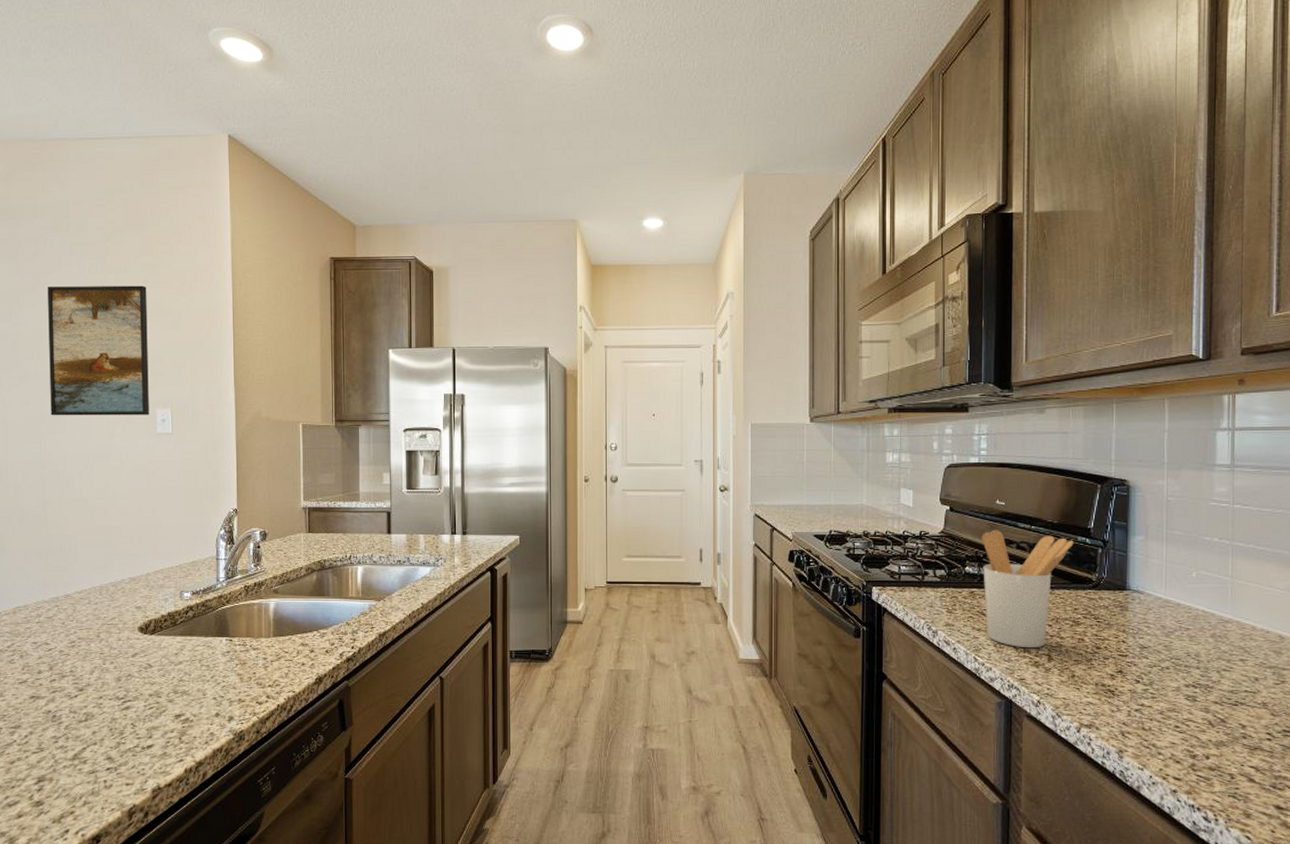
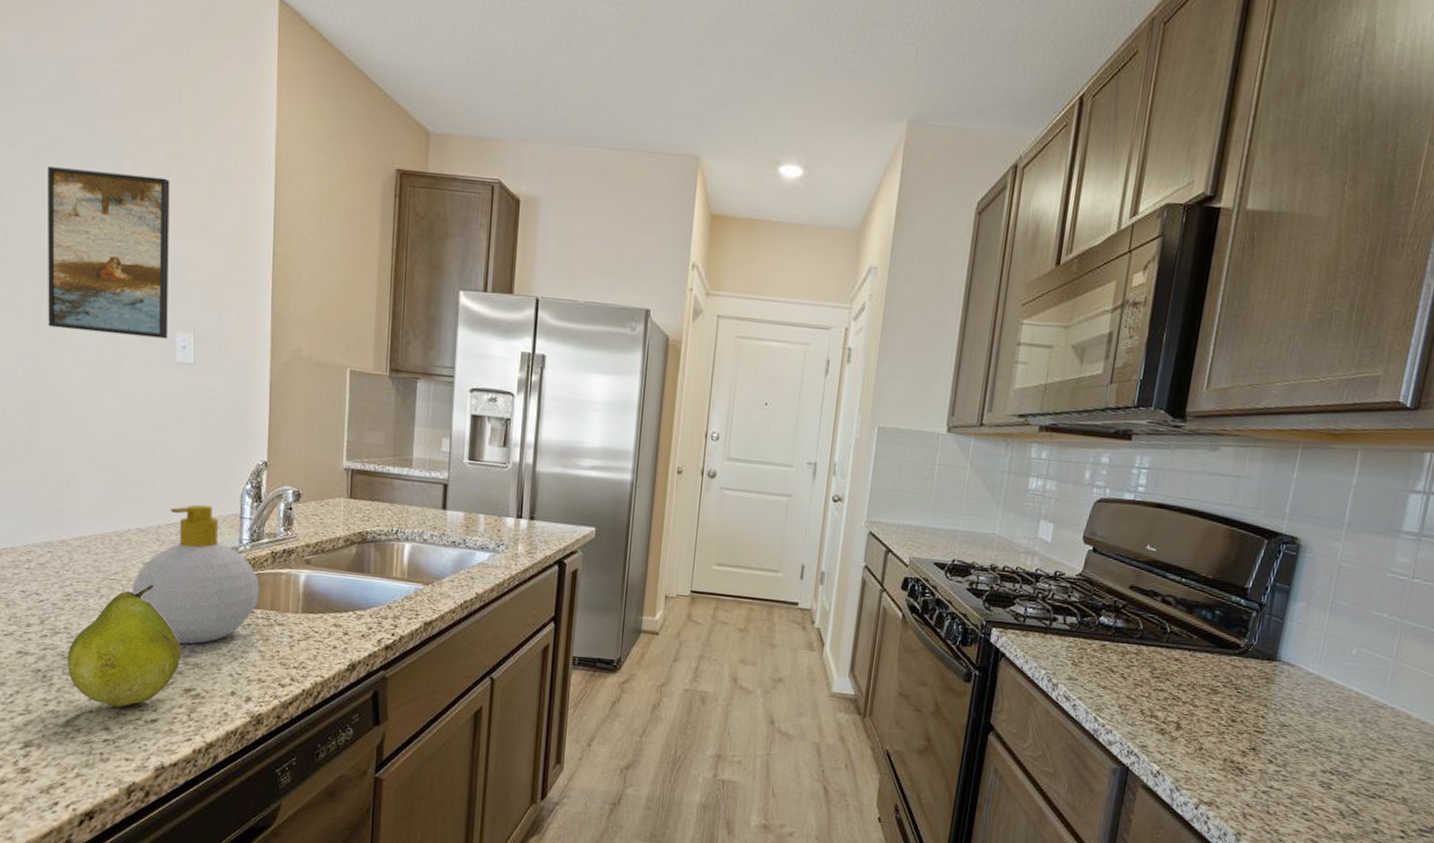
fruit: none [73,625,172,738] -> present [67,584,182,708]
soap bottle: none [127,551,236,675] -> present [132,504,260,644]
utensil holder: present [982,530,1074,649] -> none [1113,578,1227,715]

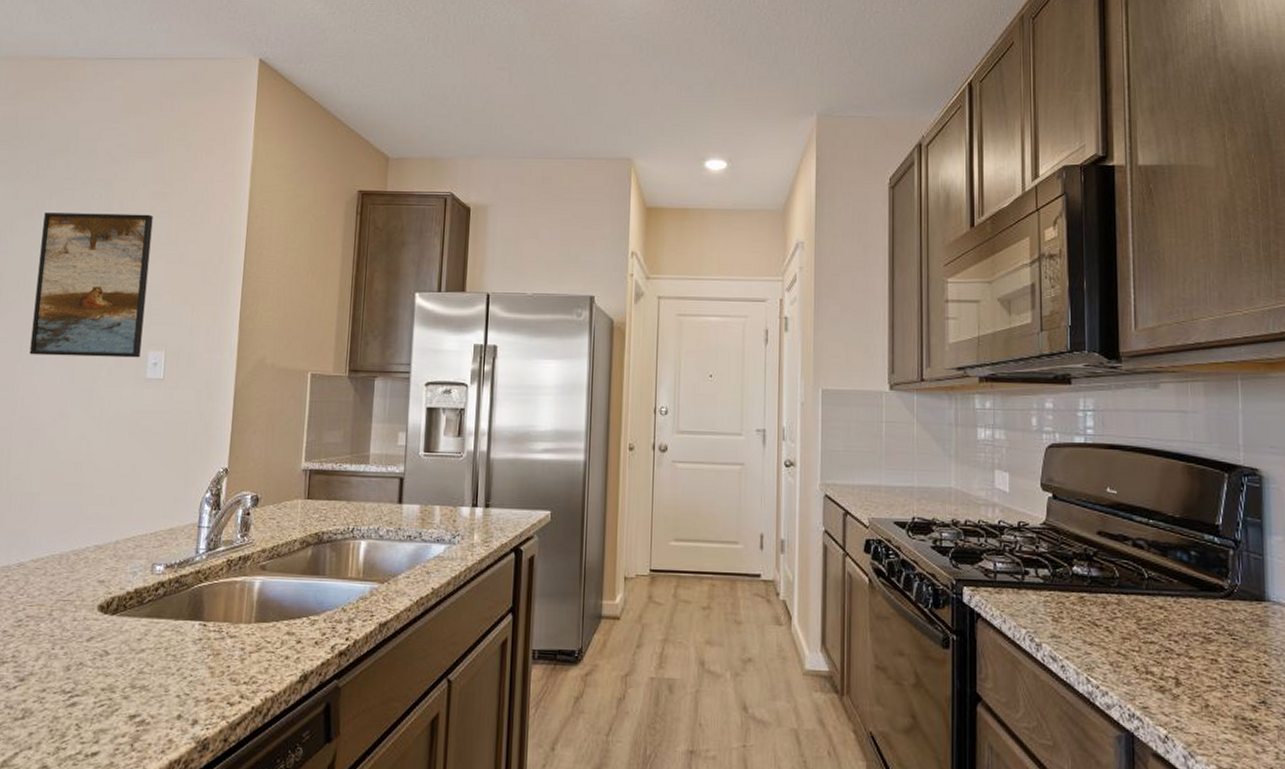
fruit: present [67,584,182,708] -> none [10,603,130,742]
soap bottle: present [132,504,260,644] -> none [84,516,214,665]

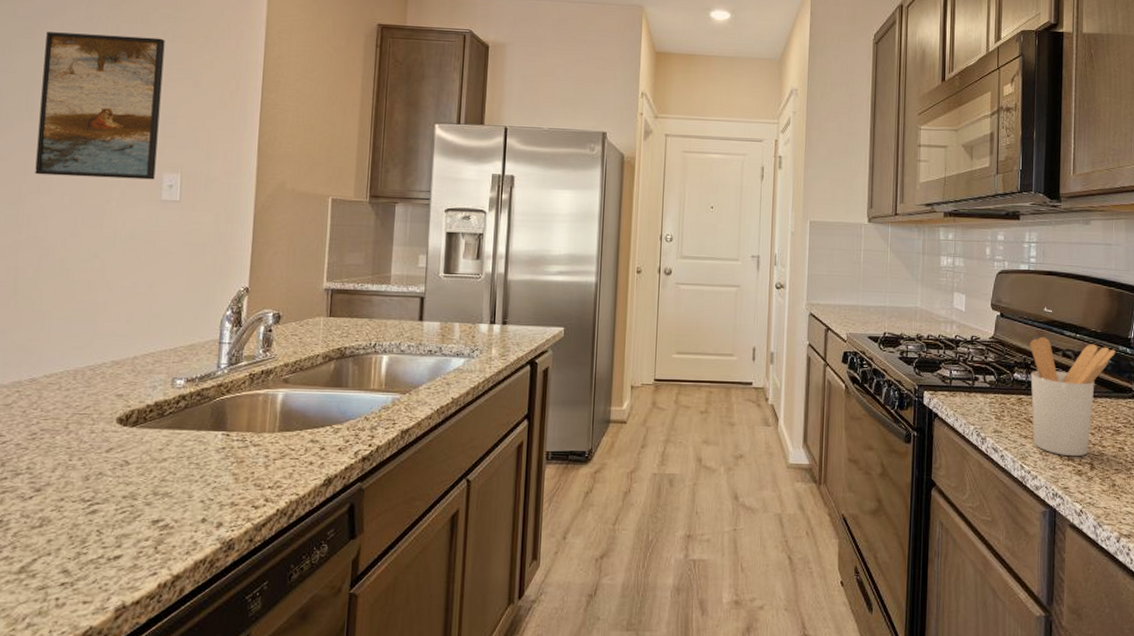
utensil holder: none [1091,523,1200,670] -> present [1030,337,1115,457]

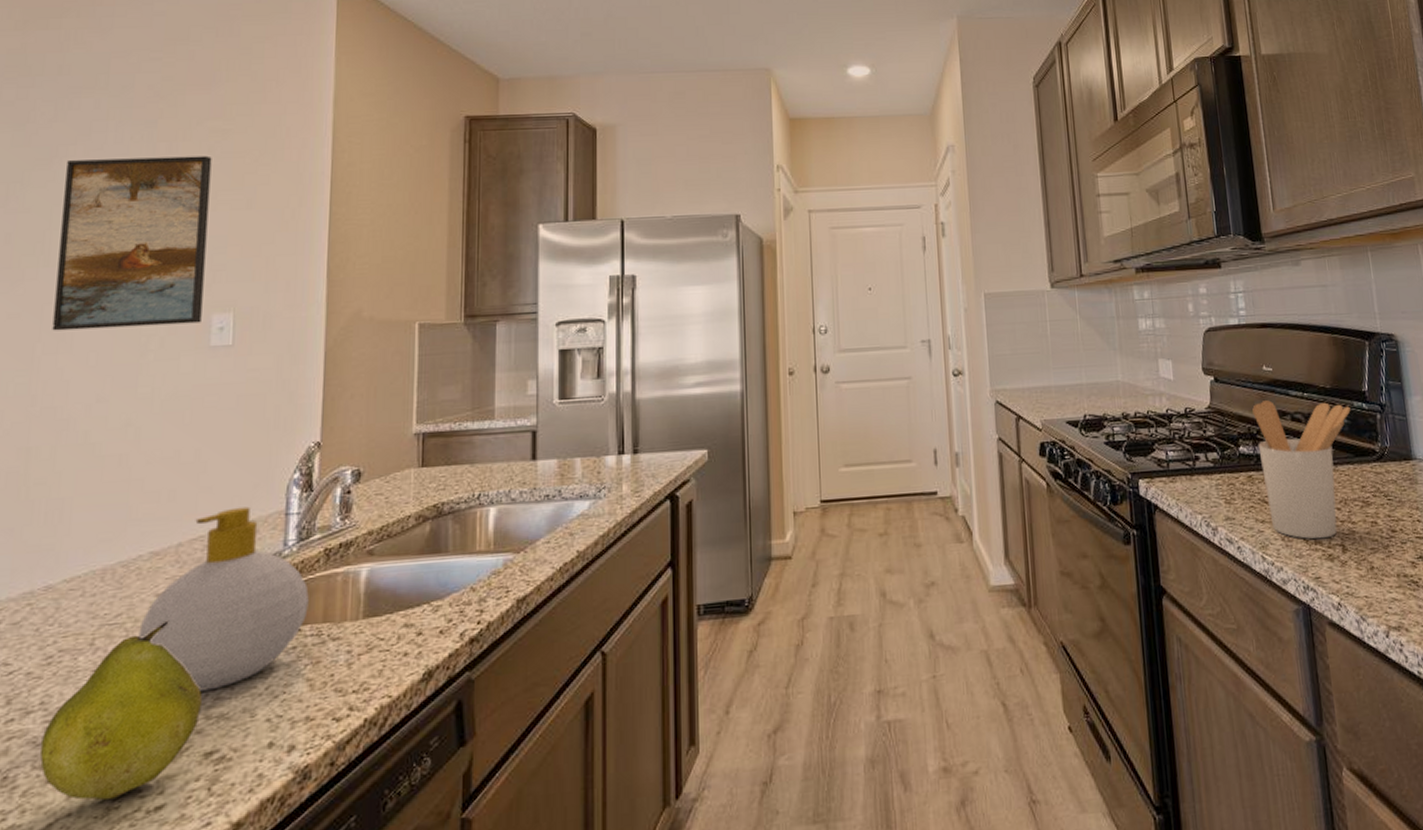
fruit: none [26,416,152,547] -> present [39,620,203,801]
soap bottle: none [102,333,236,474] -> present [138,506,309,692]

